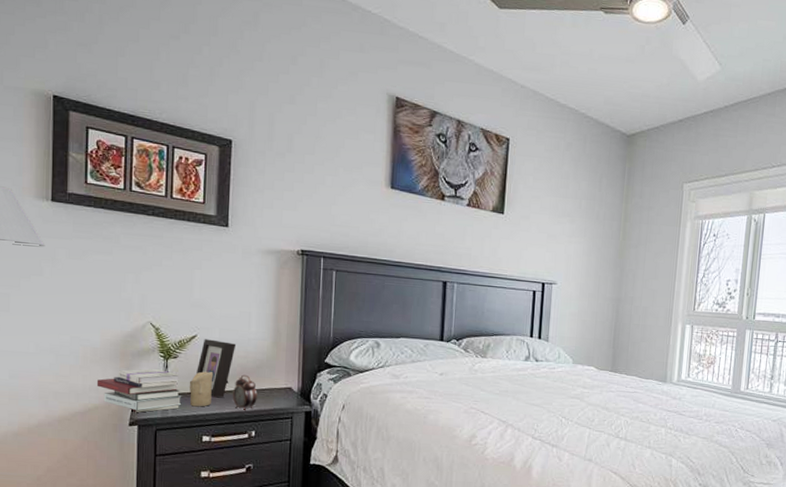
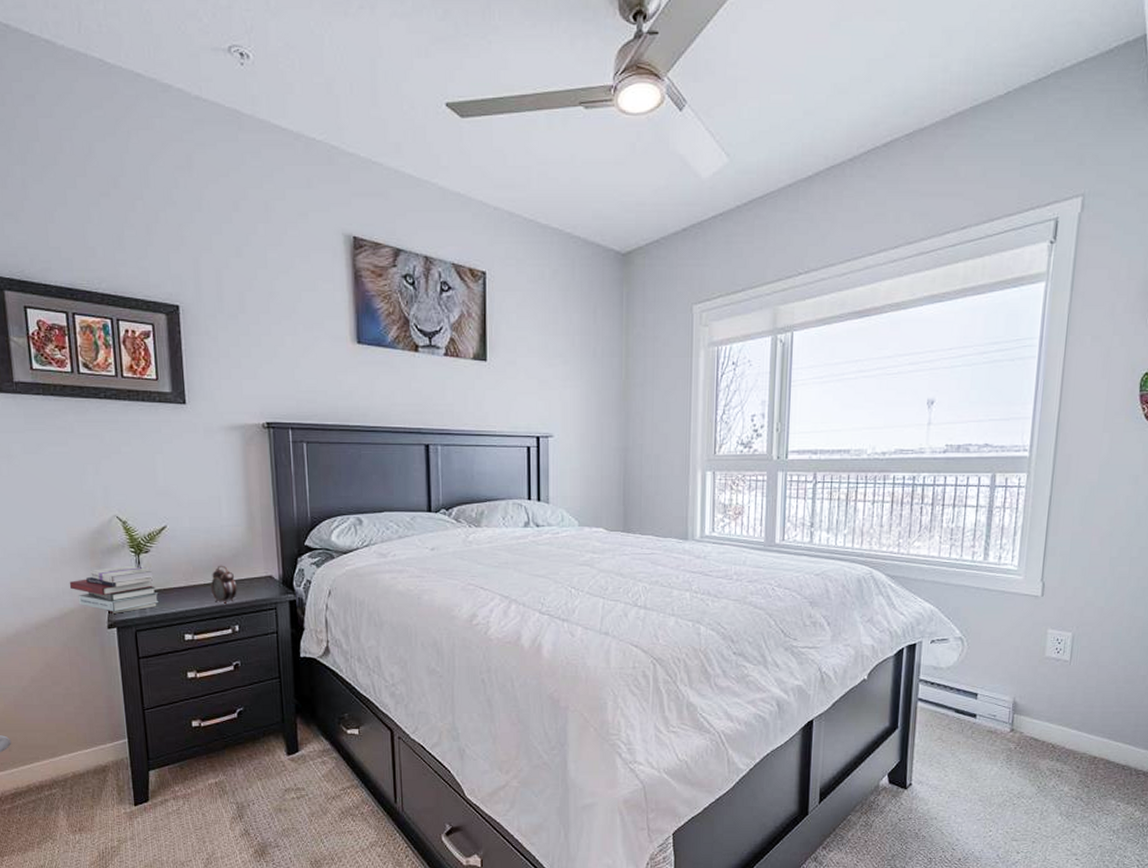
candle: present [190,371,214,407] -> none [165,565,190,604]
picture frame: present [196,339,237,397] -> none [170,529,209,591]

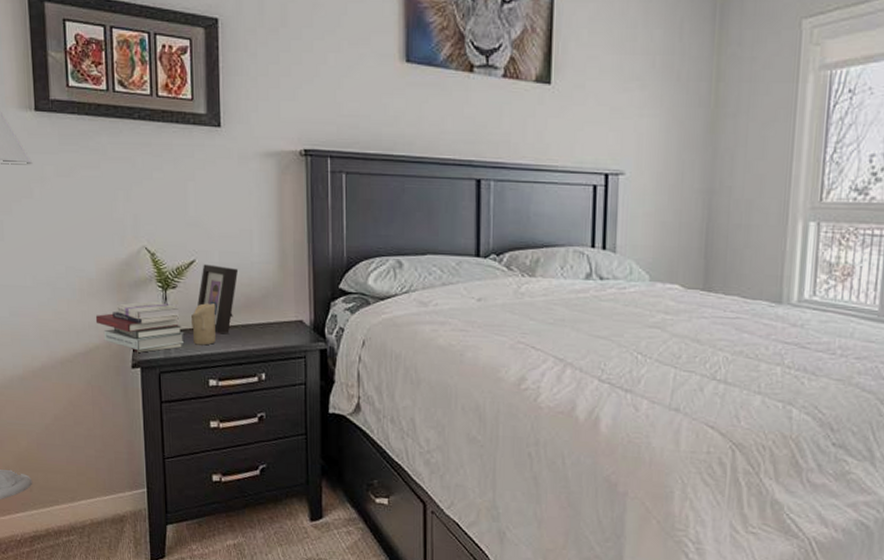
candle: none [165,565,190,604] -> present [192,303,216,346]
picture frame: none [170,529,209,591] -> present [197,264,239,333]
alarm clock: present [210,565,237,605] -> none [237,305,265,350]

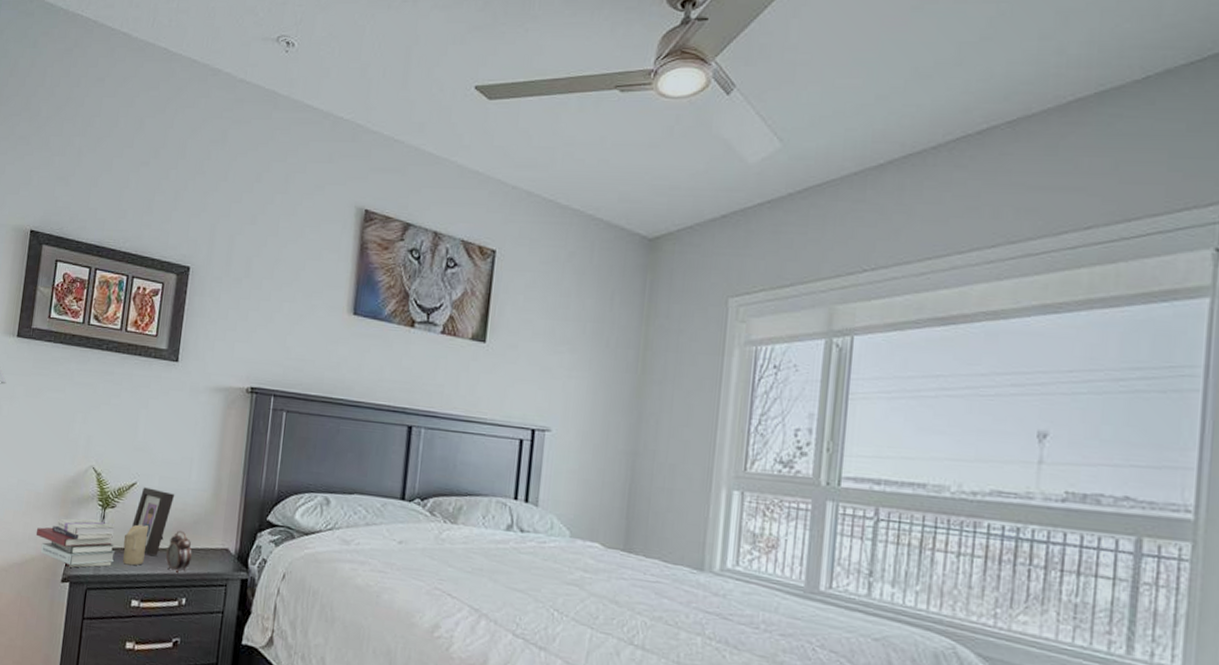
alarm clock: none [237,305,265,350] -> present [165,530,192,574]

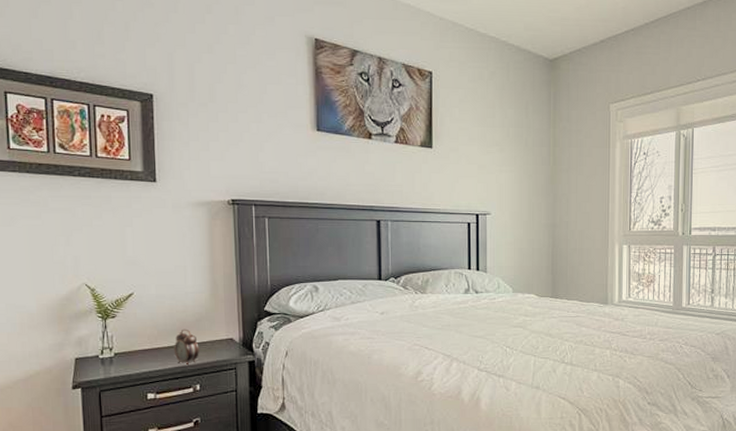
books: present [35,518,116,568] -> none [36,329,124,375]
candle: present [123,524,149,566] -> none [130,329,153,365]
picture frame: present [132,487,175,556] -> none [136,296,174,353]

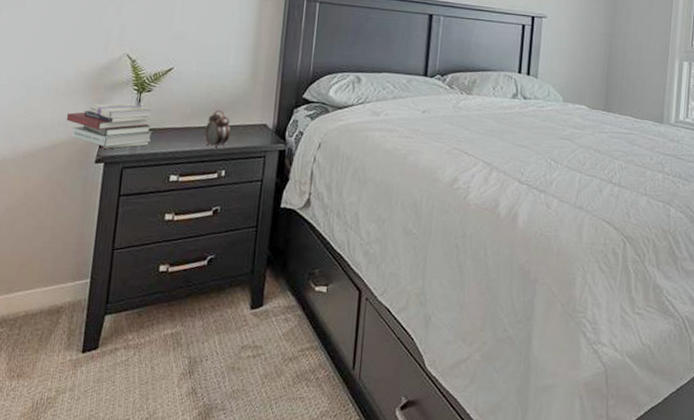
books: none [36,329,124,375] -> present [66,102,153,149]

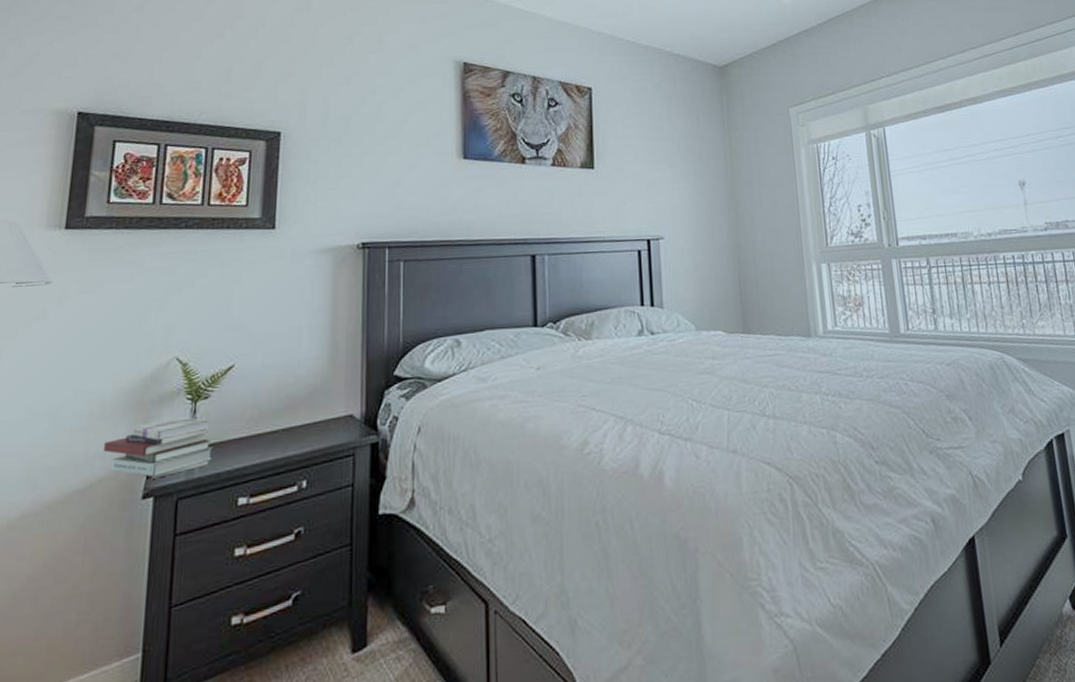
alarm clock: present [204,109,231,149] -> none [277,406,310,455]

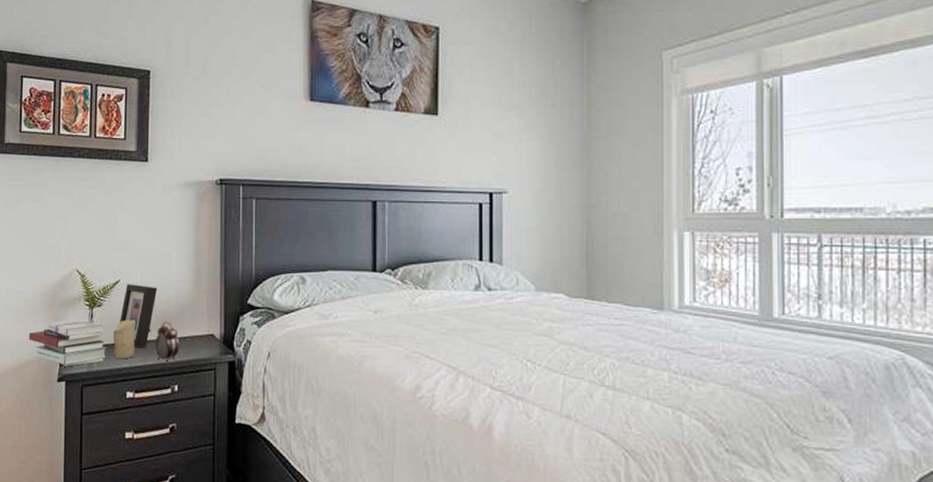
candle: none [223,409,254,460] -> present [114,320,136,360]
picture frame: none [232,367,284,442] -> present [120,284,158,348]
alarm clock: none [277,406,310,455] -> present [154,321,179,363]

